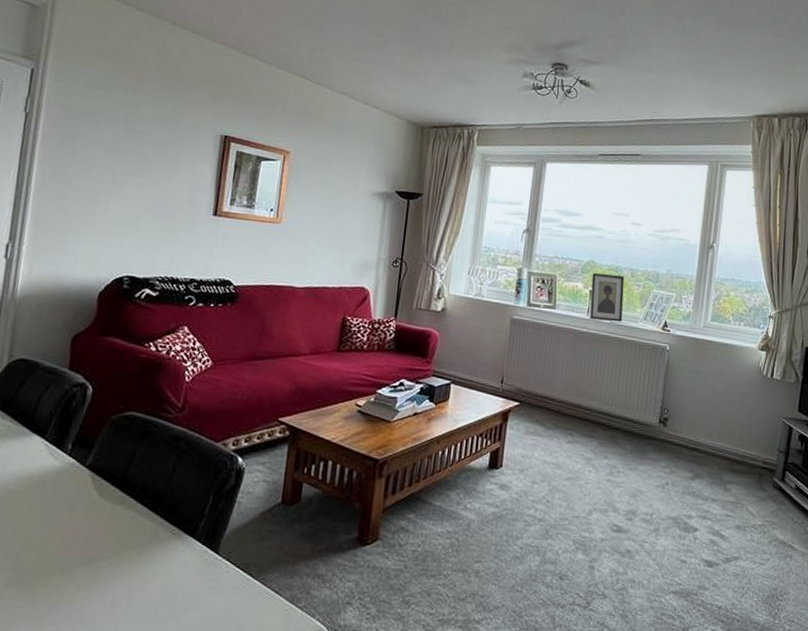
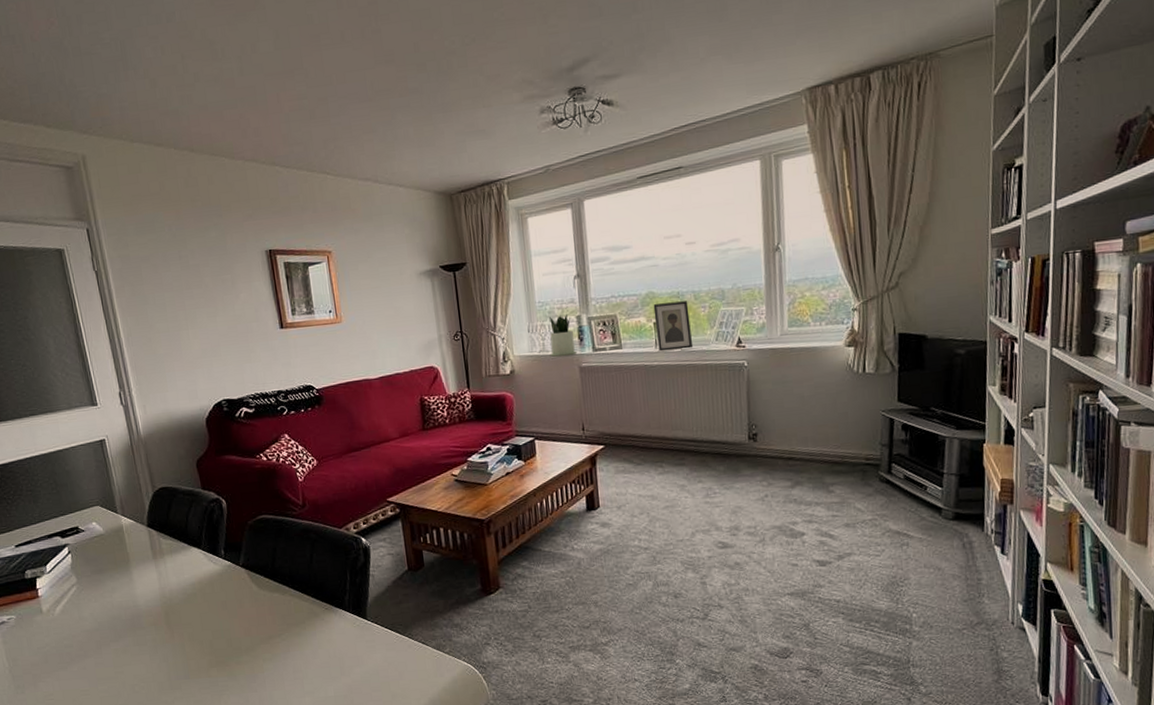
planter: none [484,263,512,306] -> present [548,314,578,358]

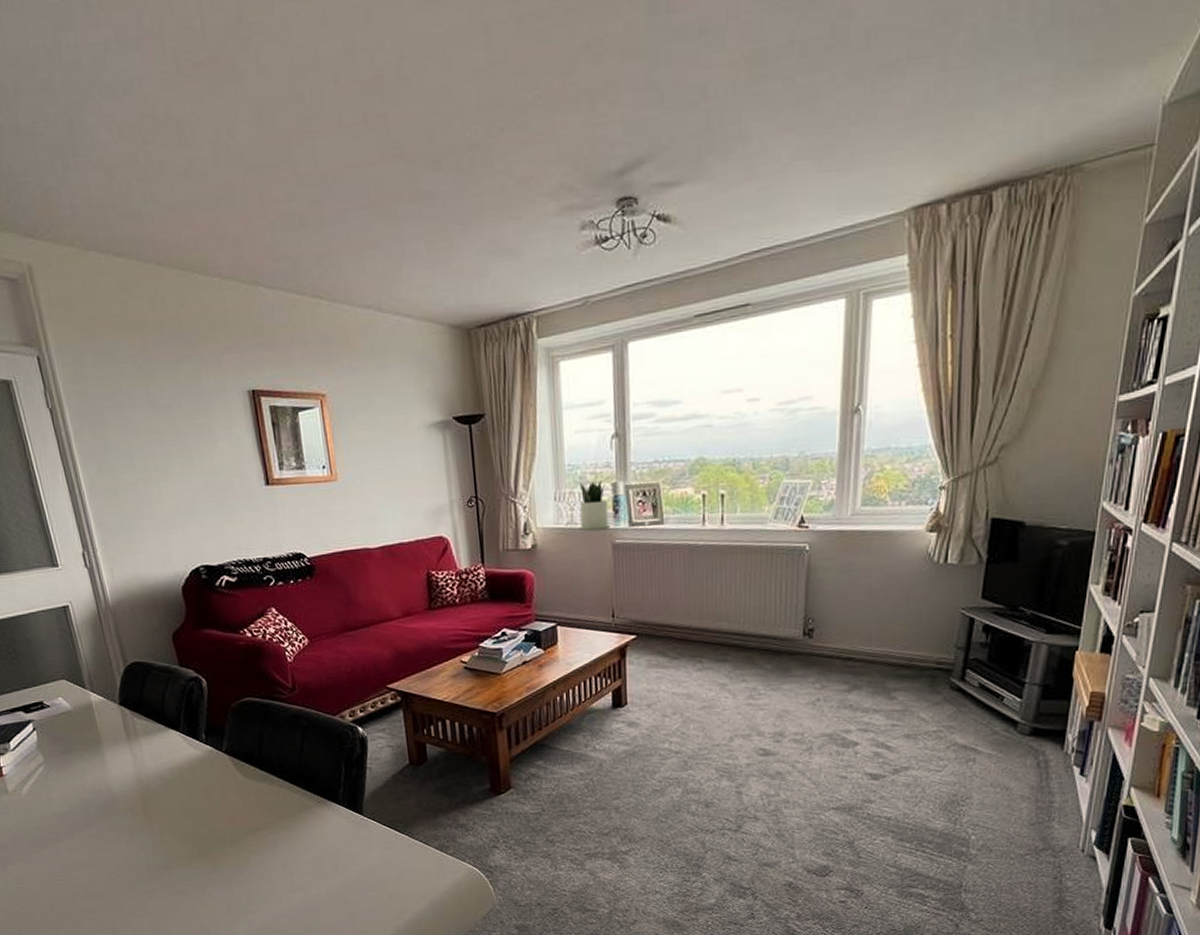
picture frame: present [653,301,694,352] -> none [703,470,748,529]

